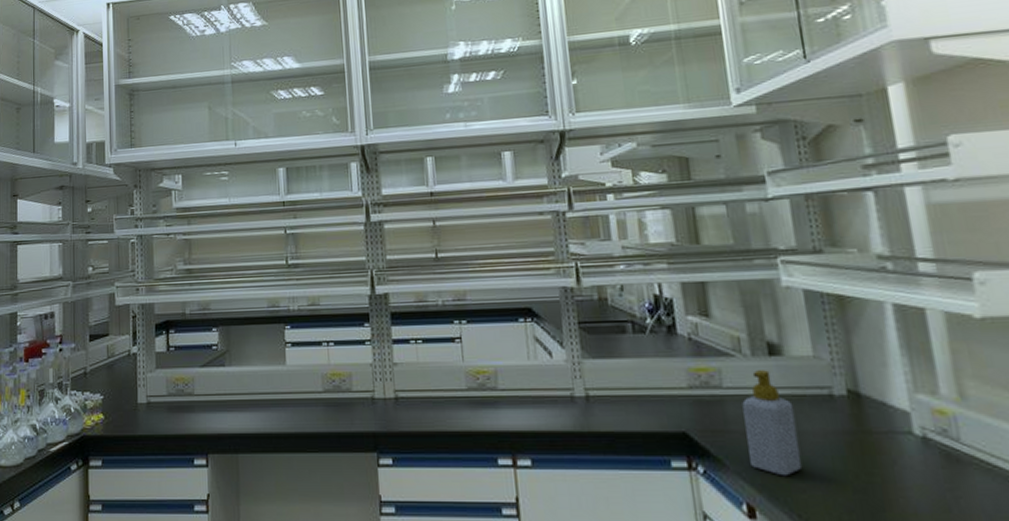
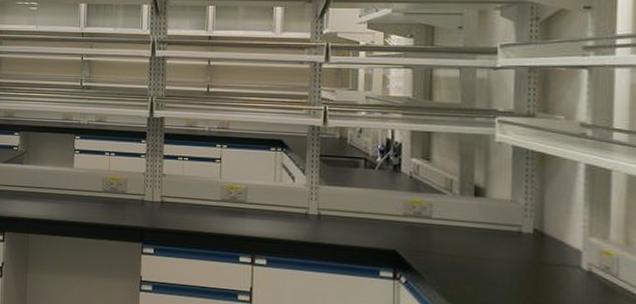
soap bottle: present [742,370,803,477] -> none [444,207,487,292]

